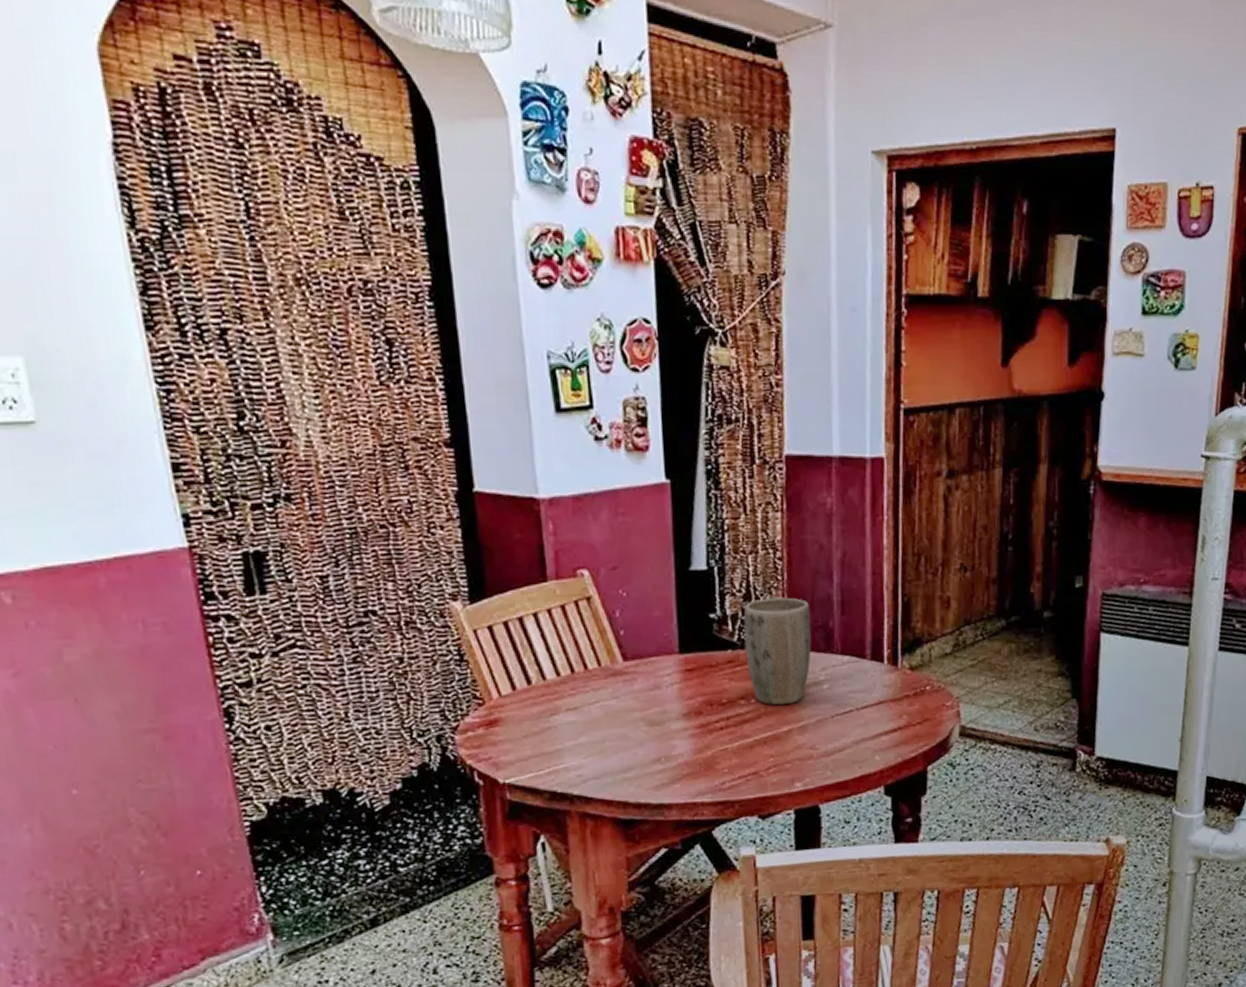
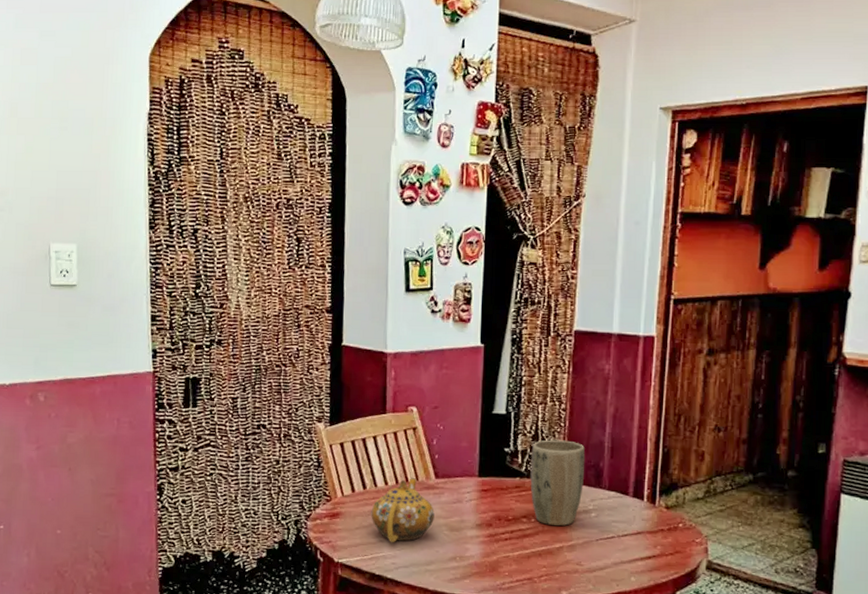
teapot: none [541,663,627,750] -> present [371,478,435,543]

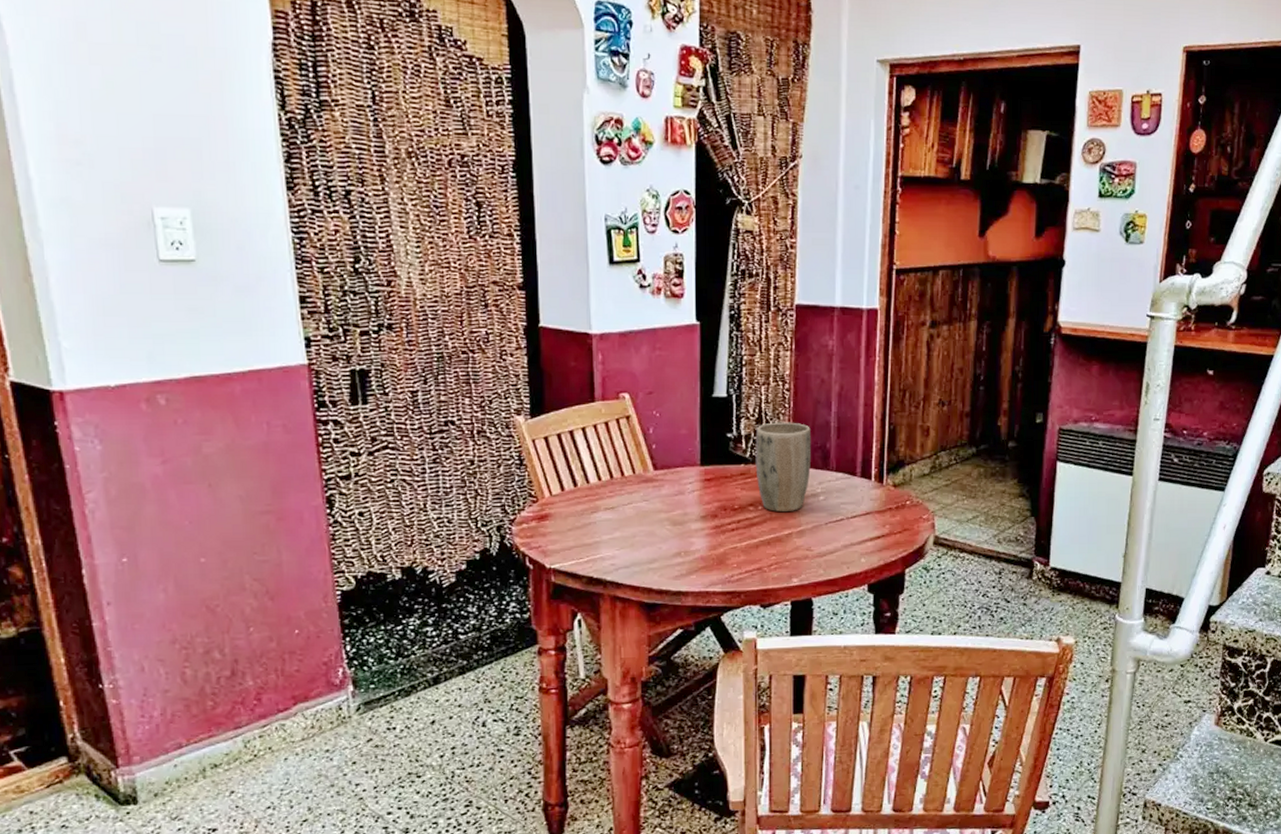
teapot: present [371,478,435,543] -> none [584,471,655,543]

